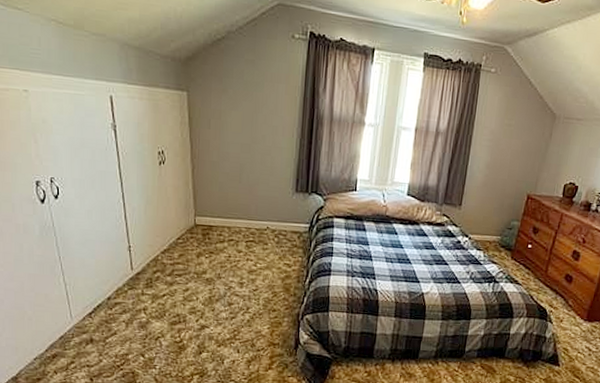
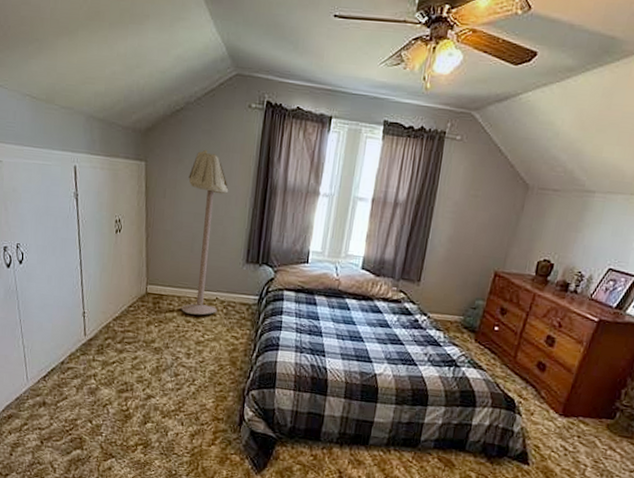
floor lamp: none [231,79,275,245] -> present [181,149,229,316]

